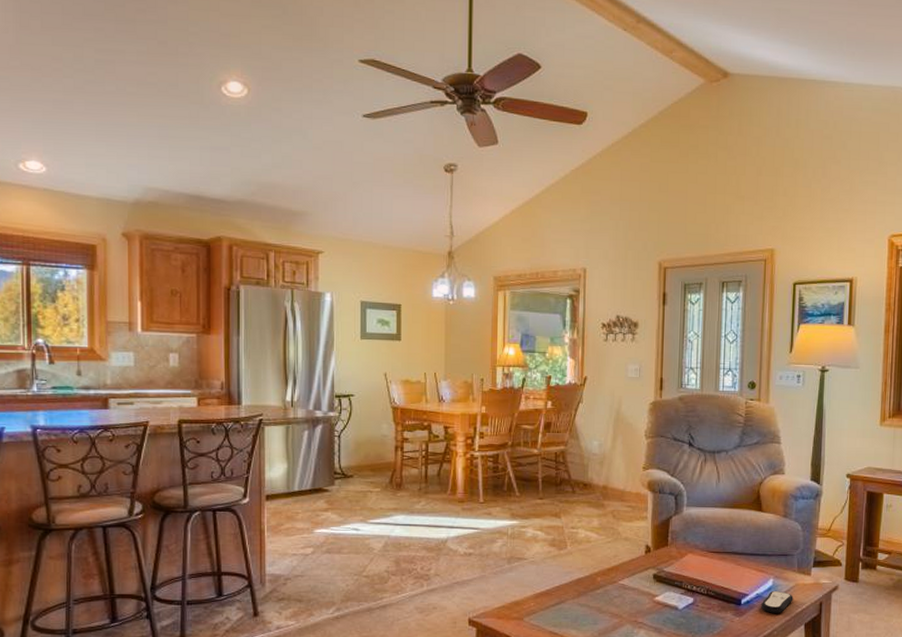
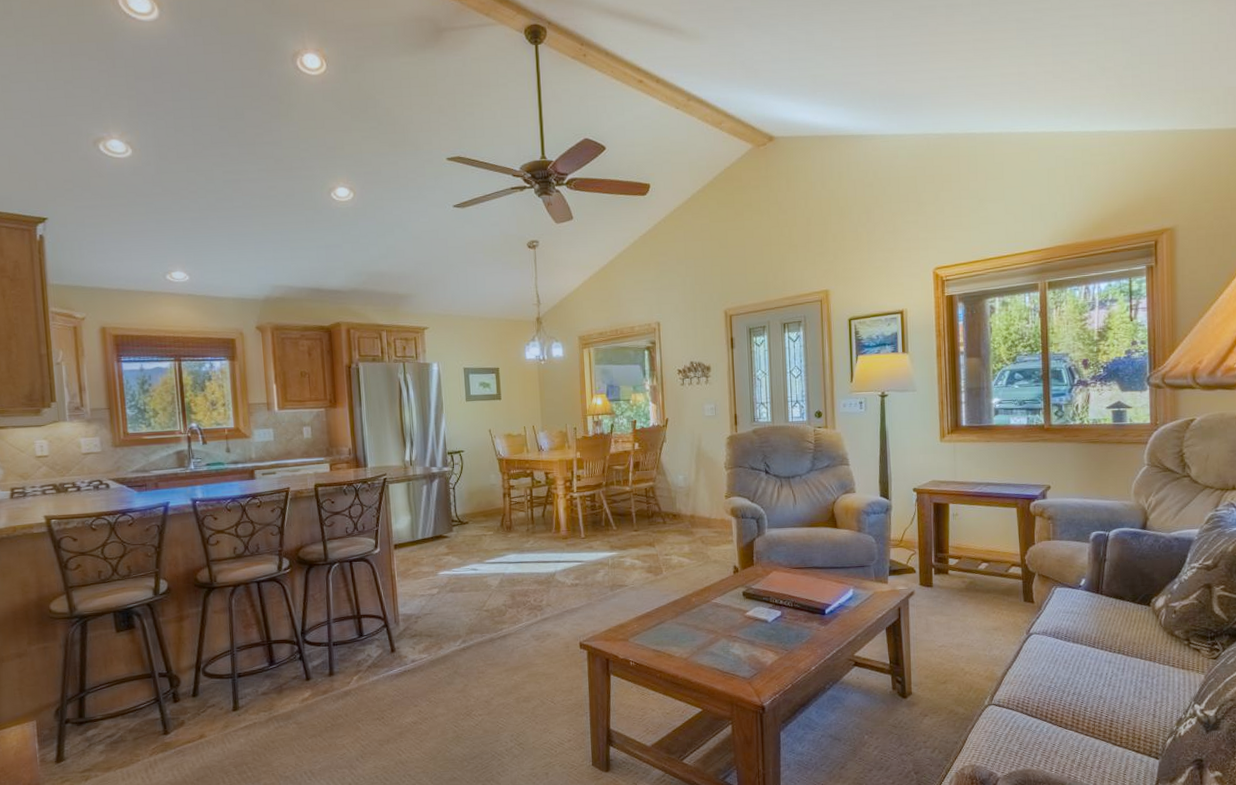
remote control: present [761,590,793,613] -> none [844,599,873,620]

